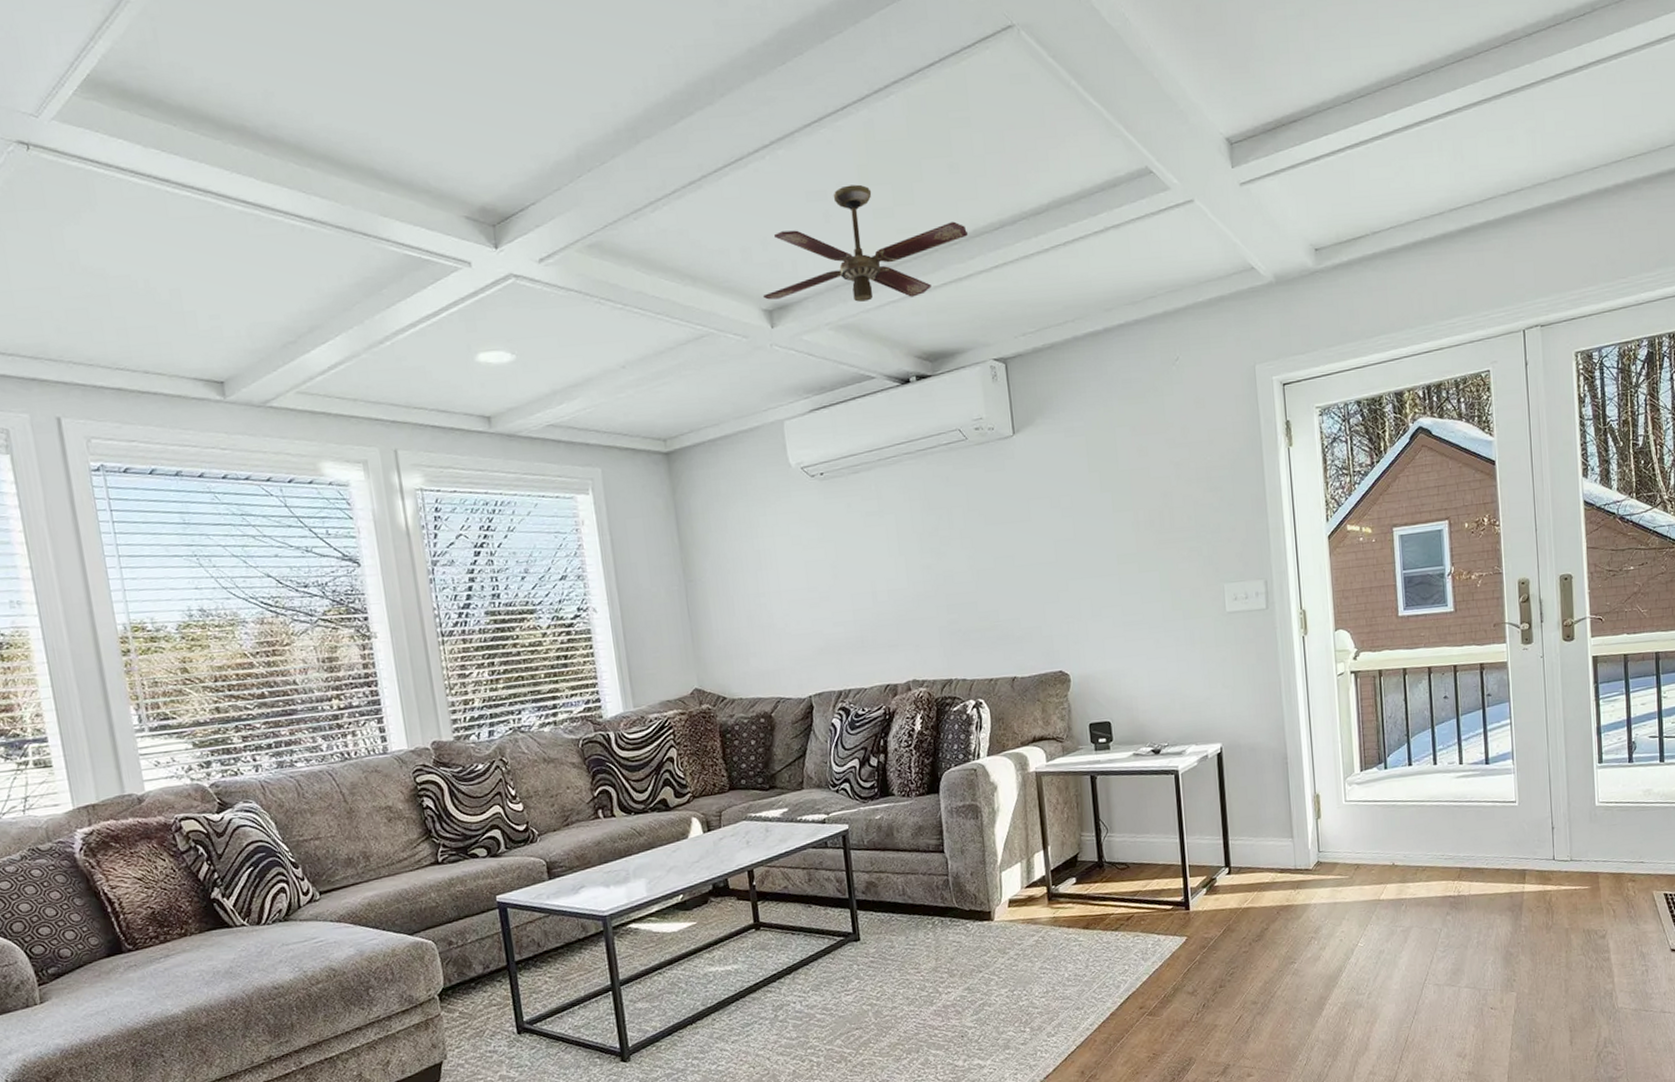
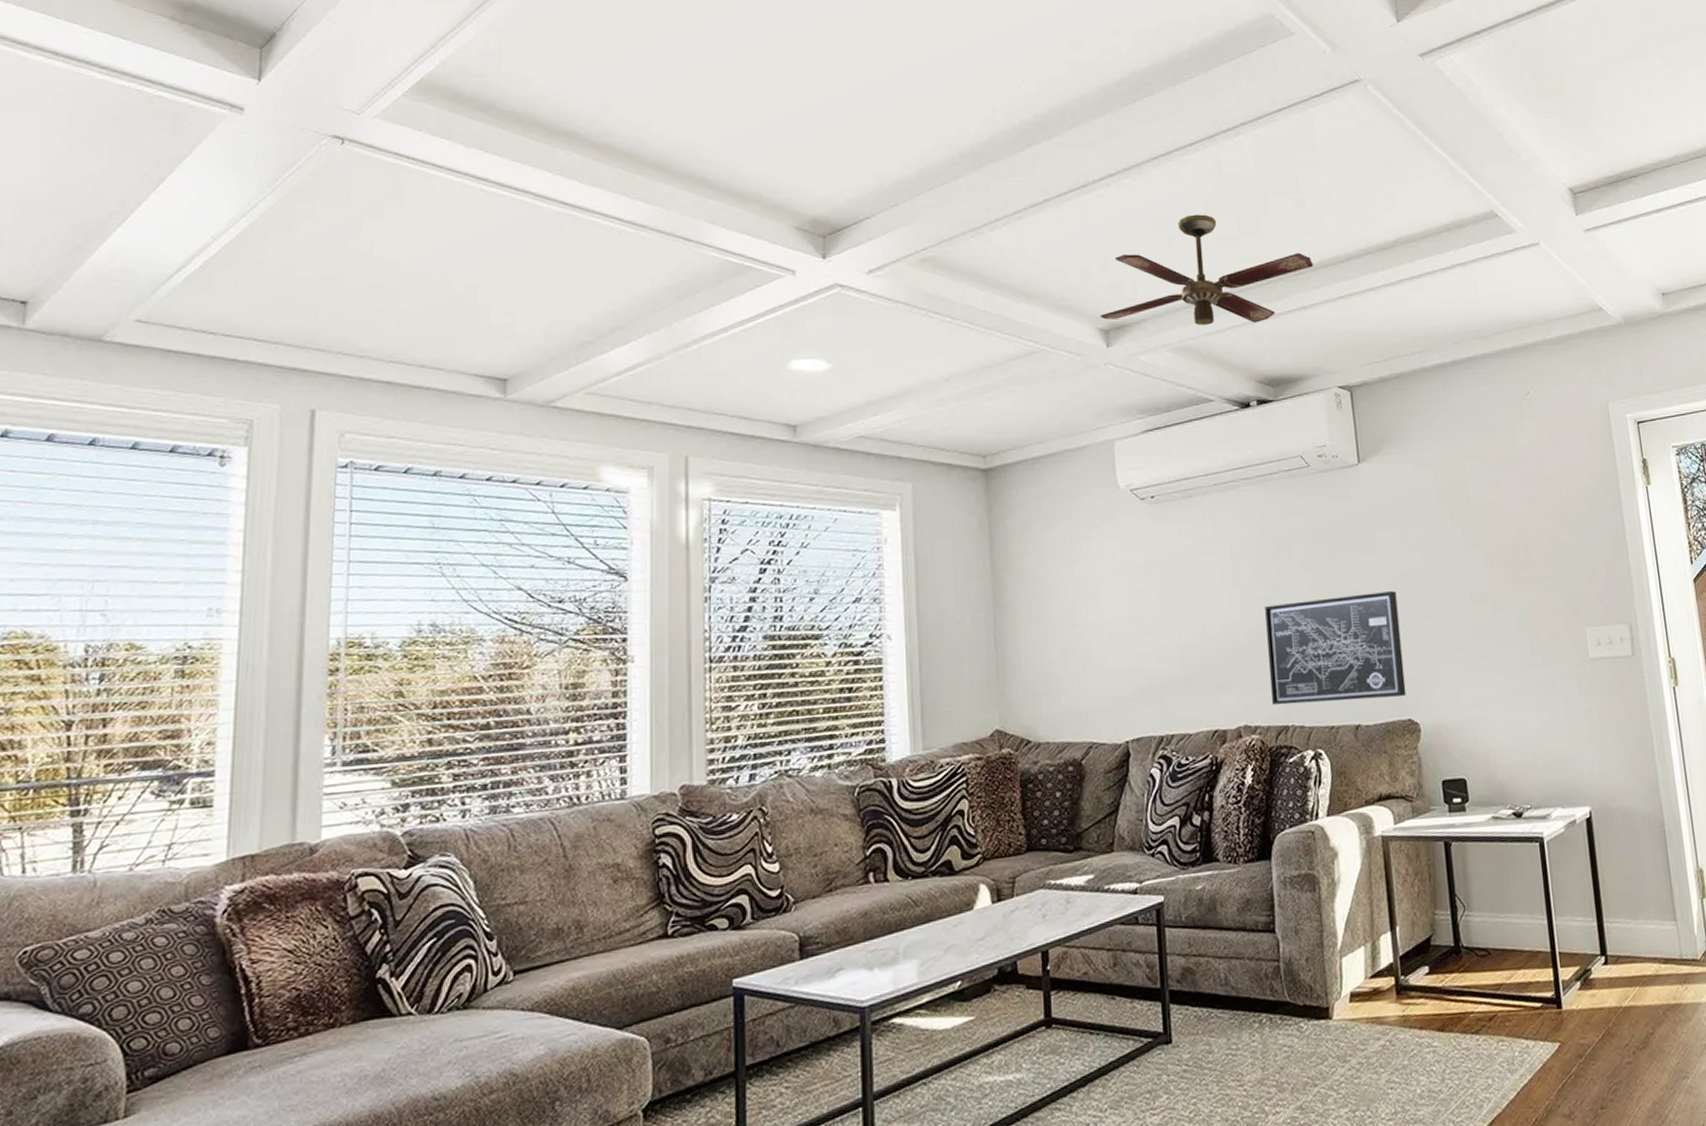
wall art: none [929,555,1058,662] -> present [1265,591,1407,706]

